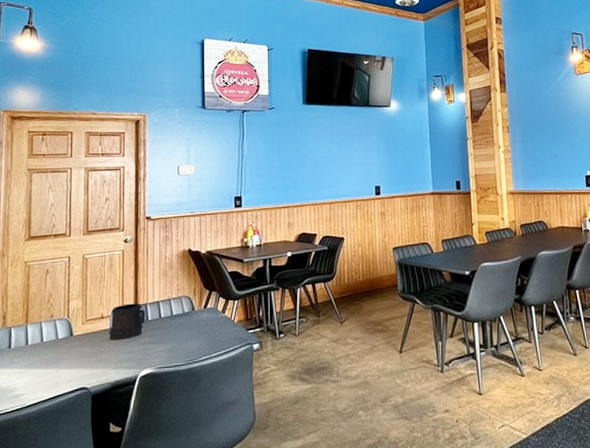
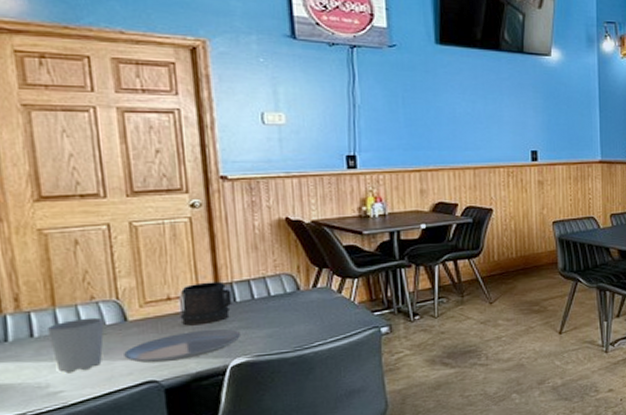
cup: none [20,332,57,379] -> present [48,317,105,374]
plate: none [67,343,150,372] -> present [124,328,242,364]

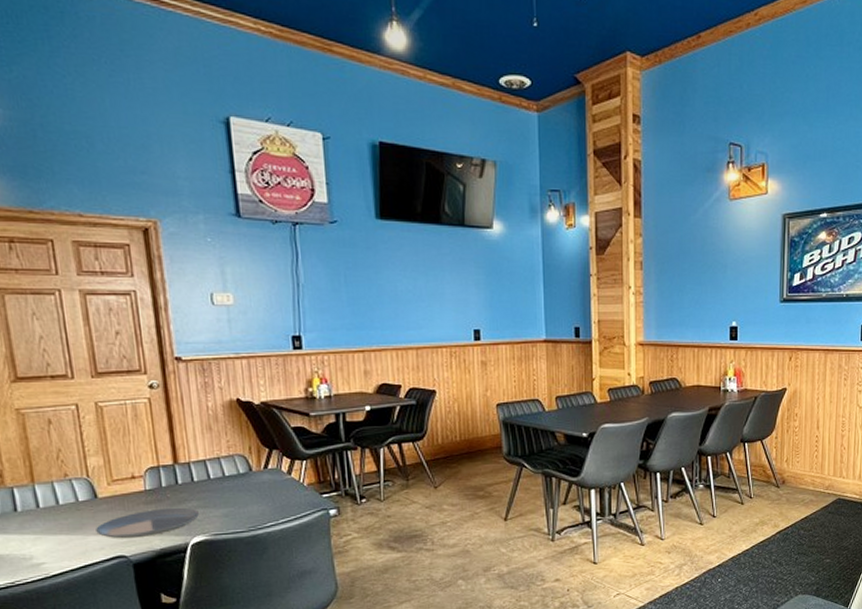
cup: present [48,317,105,374] -> none [29,494,78,547]
beer mug: present [180,281,232,326] -> none [144,461,191,504]

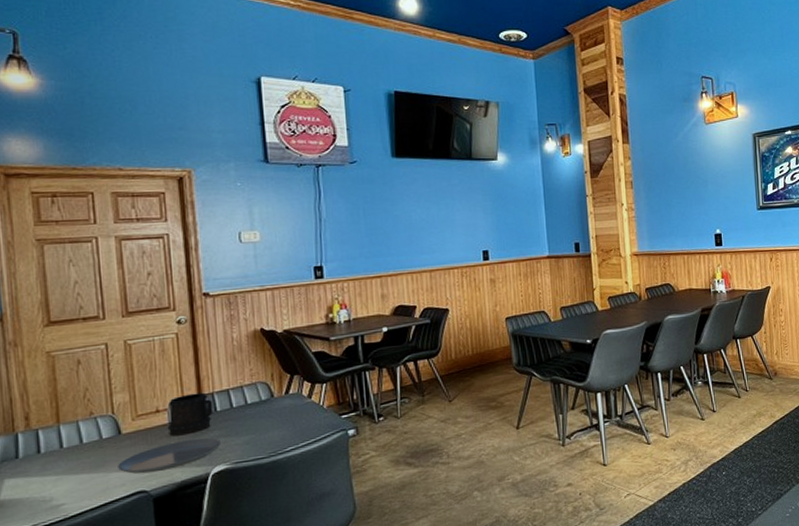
beer mug: none [144,461,191,504] -> present [167,392,214,436]

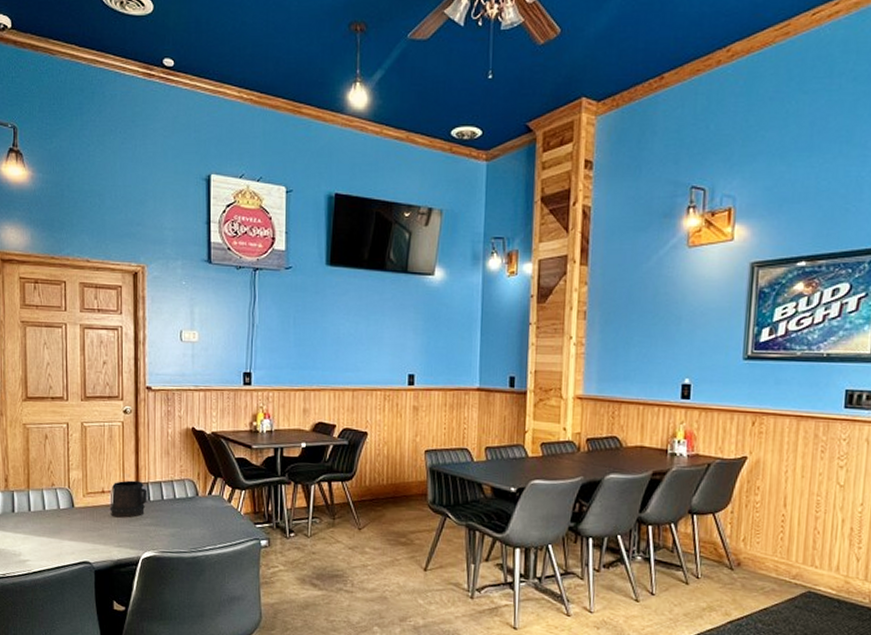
plate: present [118,437,222,474] -> none [70,522,152,548]

